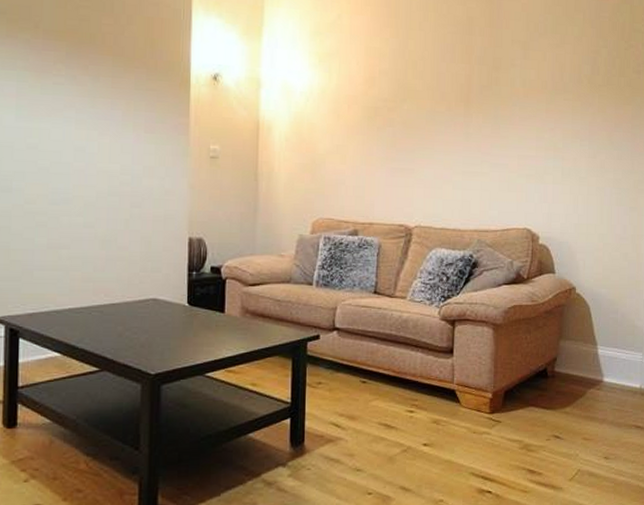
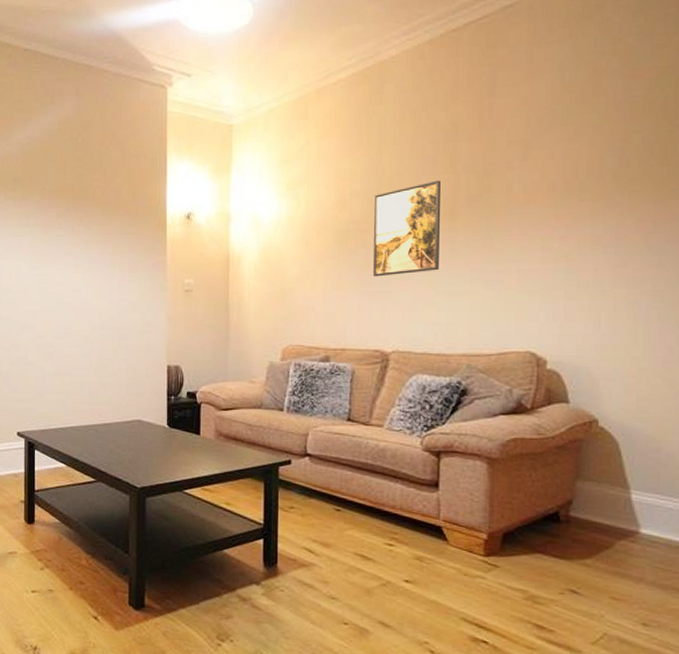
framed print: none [398,68,458,155] -> present [372,180,440,277]

